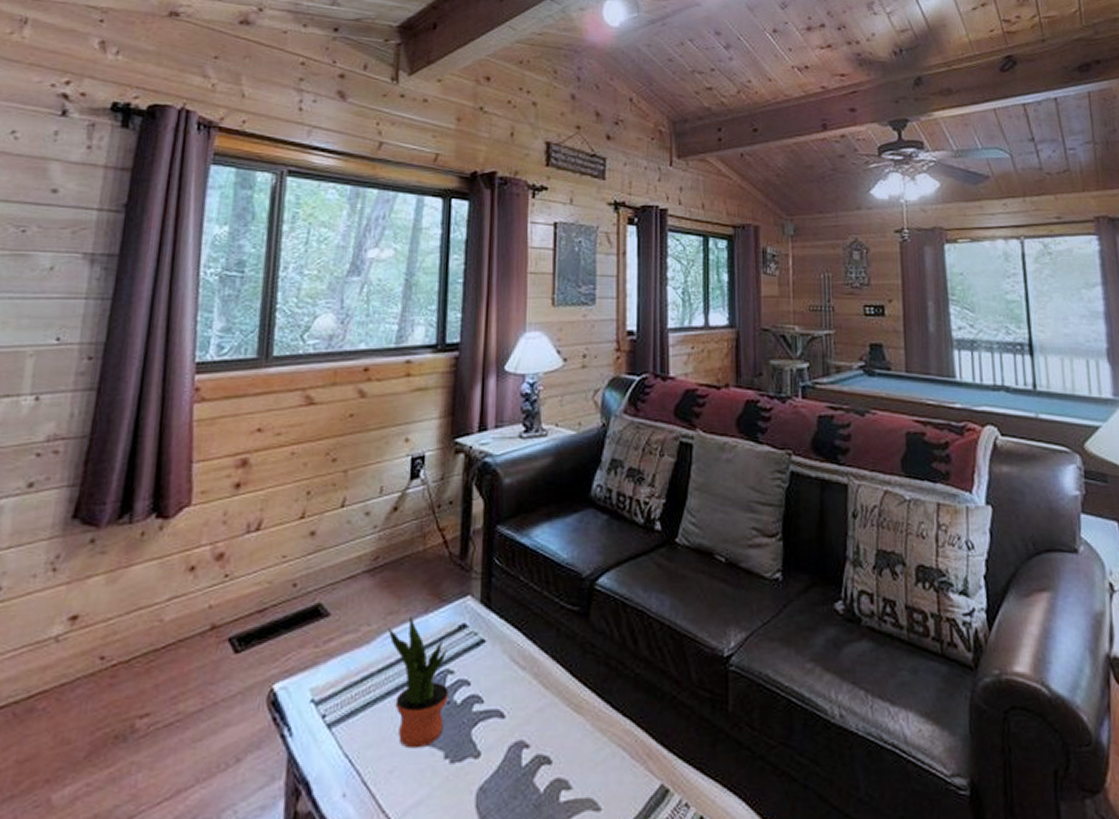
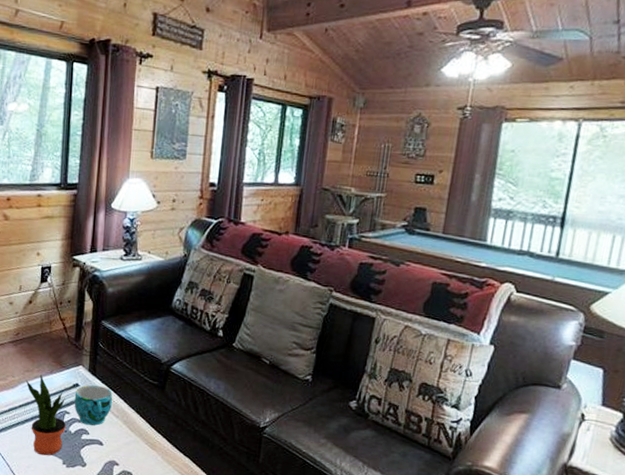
cup: none [460,622,516,687] -> present [74,384,113,426]

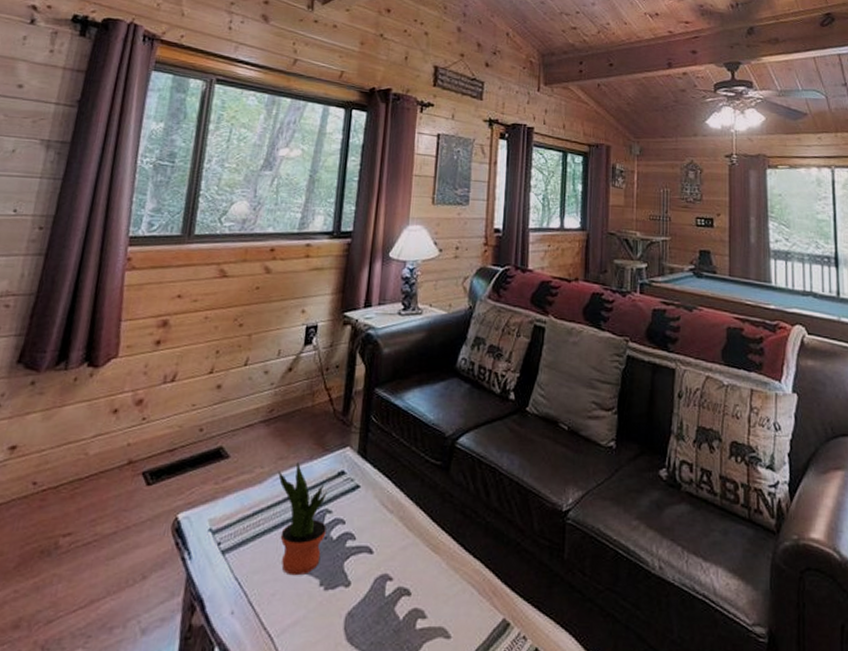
cup: present [74,384,113,426] -> none [337,470,386,527]

